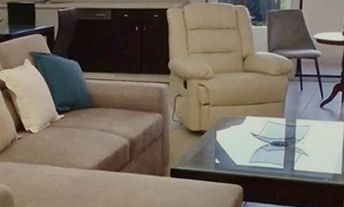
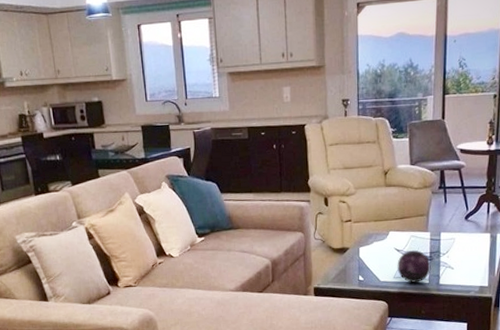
decorative orb: none [253,135,286,168] -> present [397,249,431,283]

